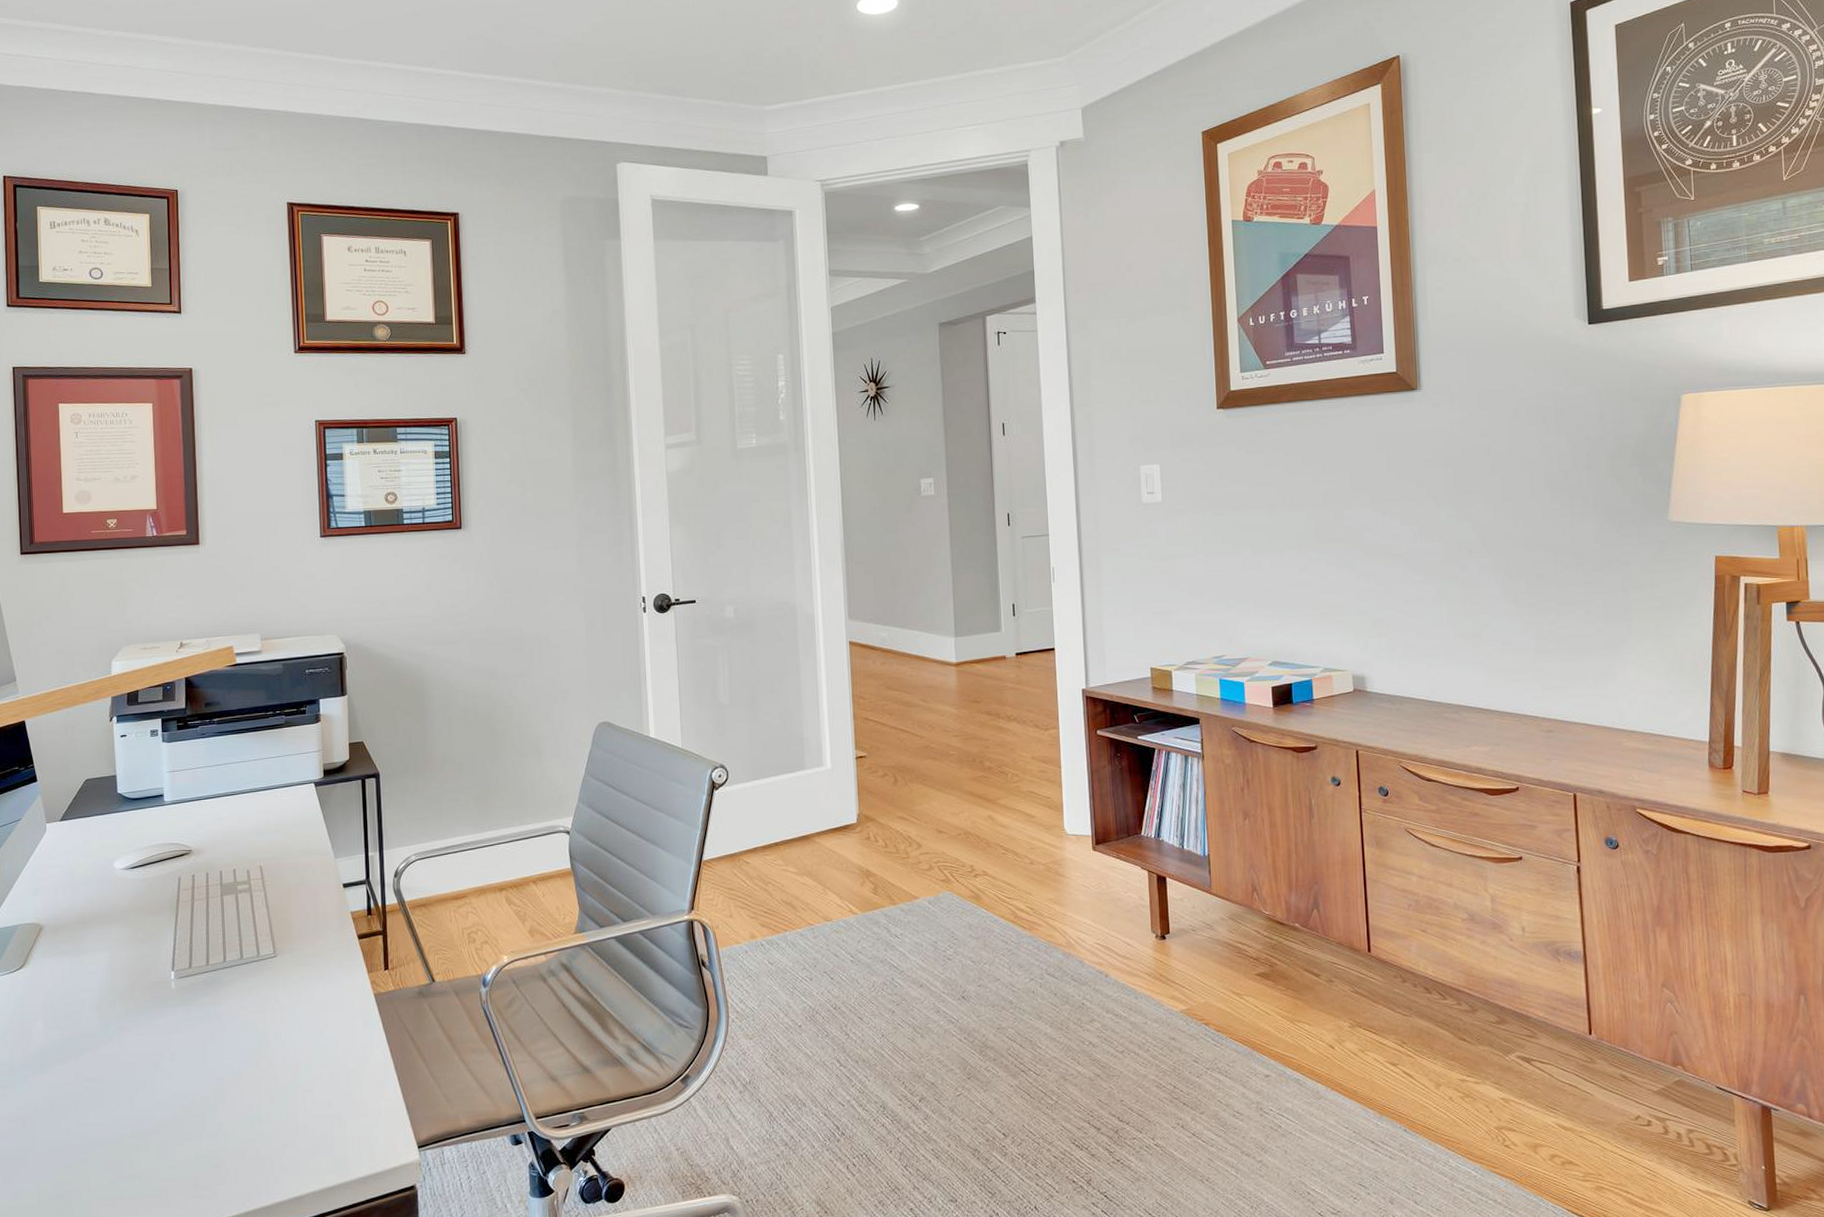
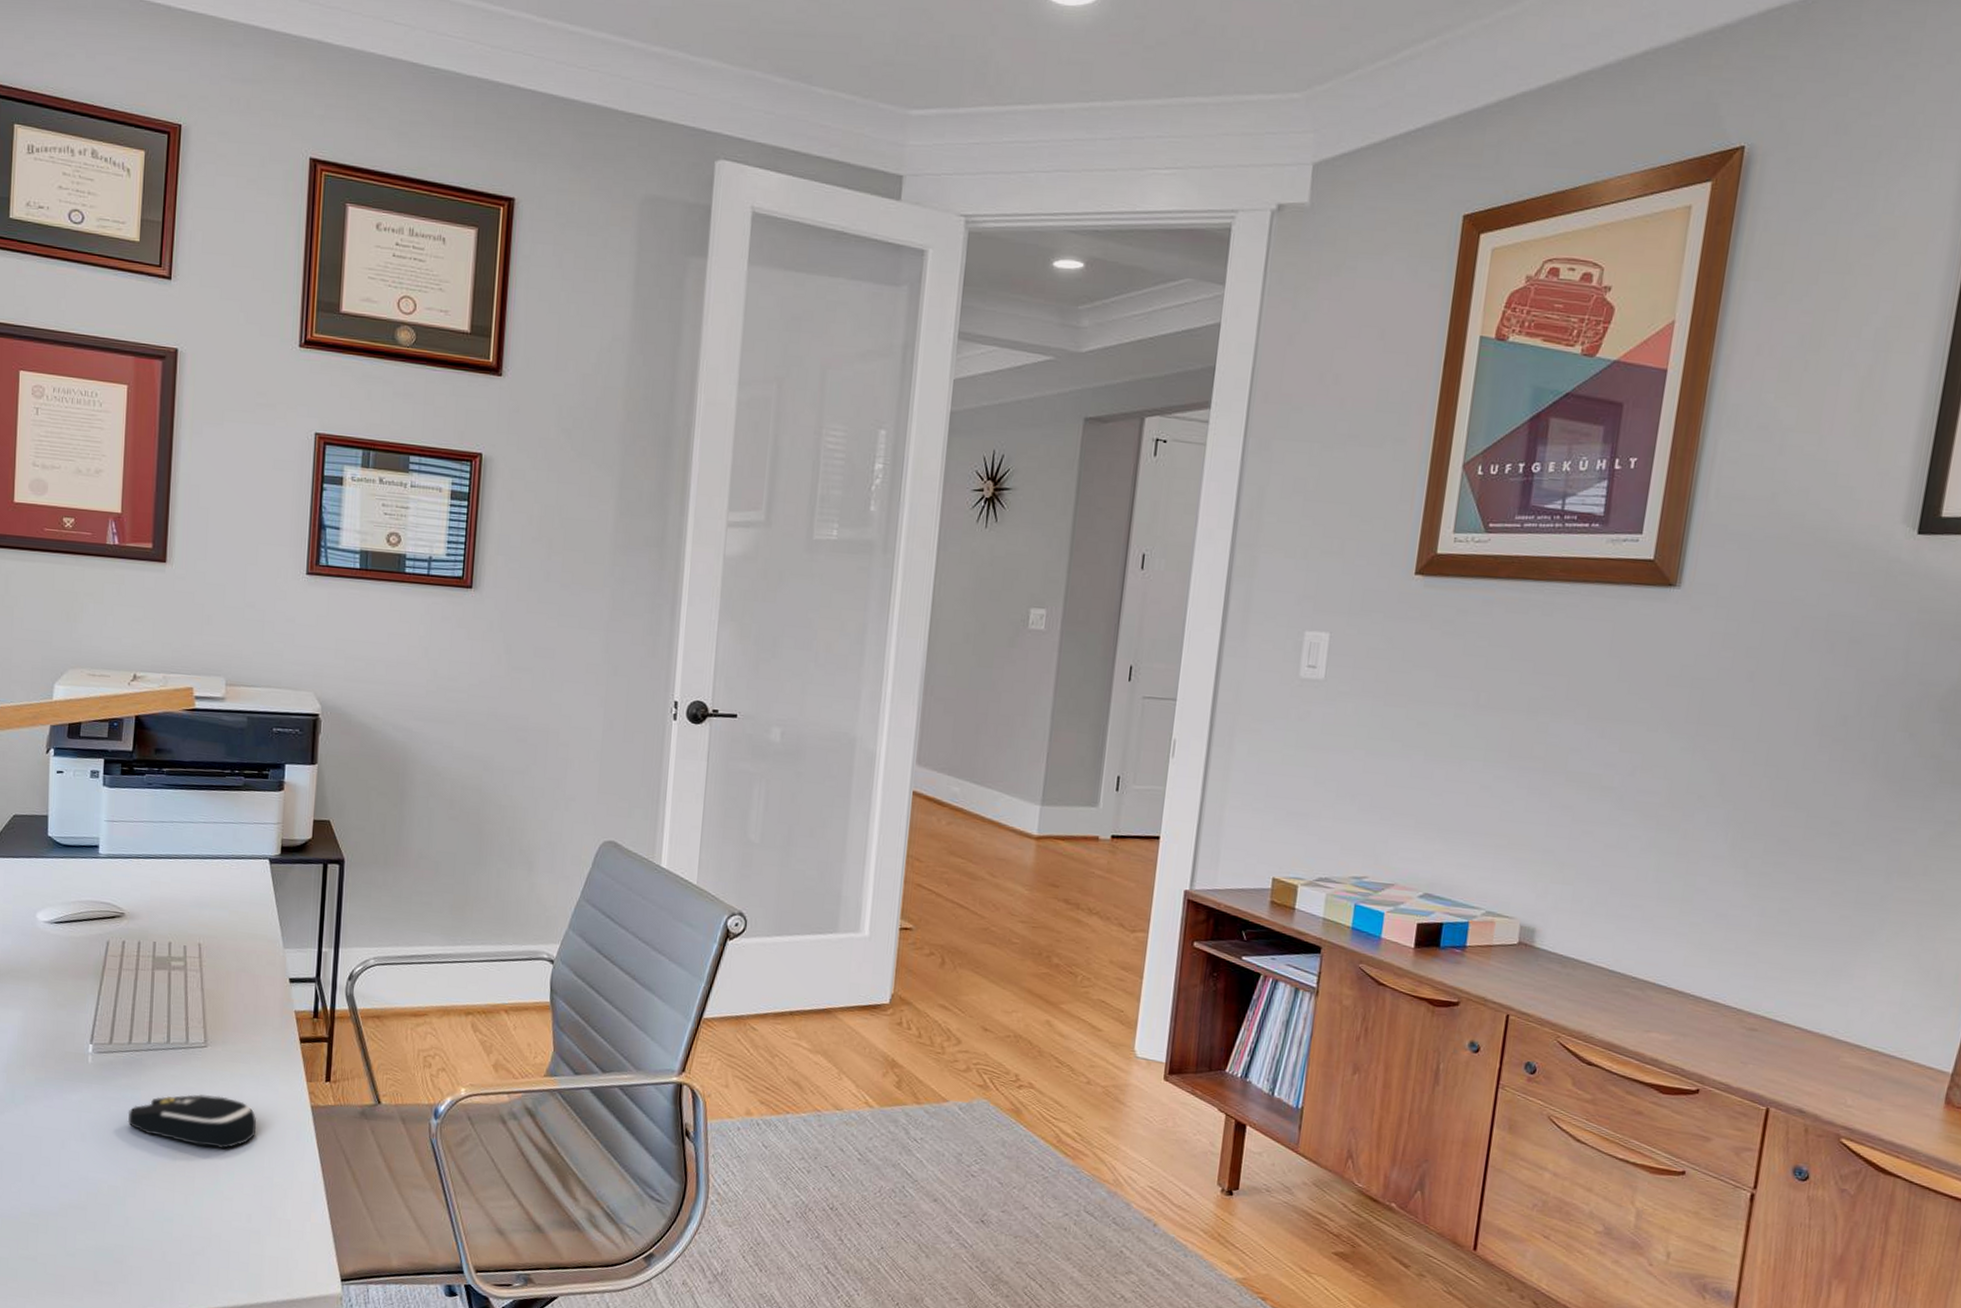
computer mouse: none [211,998,328,1047] -> present [127,1094,257,1149]

